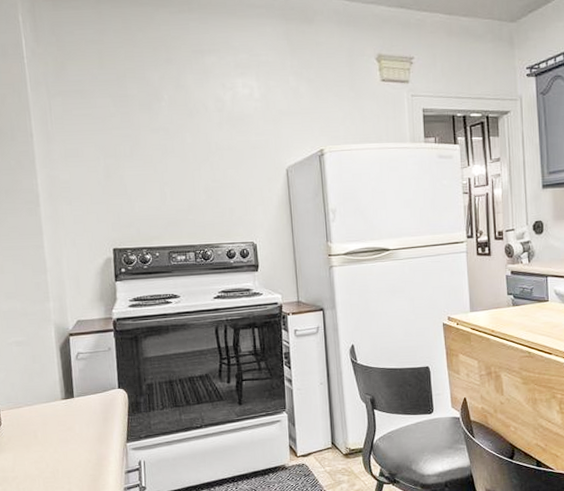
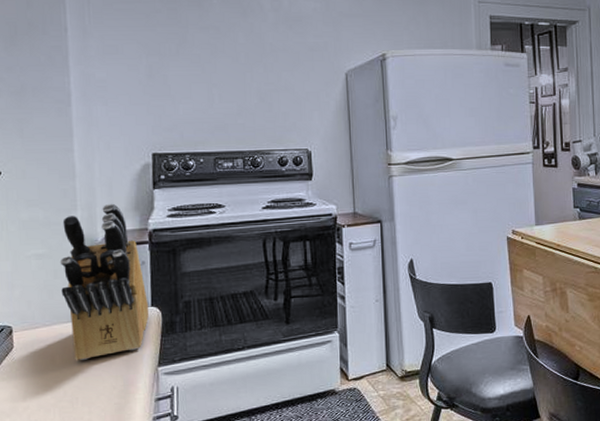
knife block: none [37,295,117,436] -> present [60,203,149,360]

